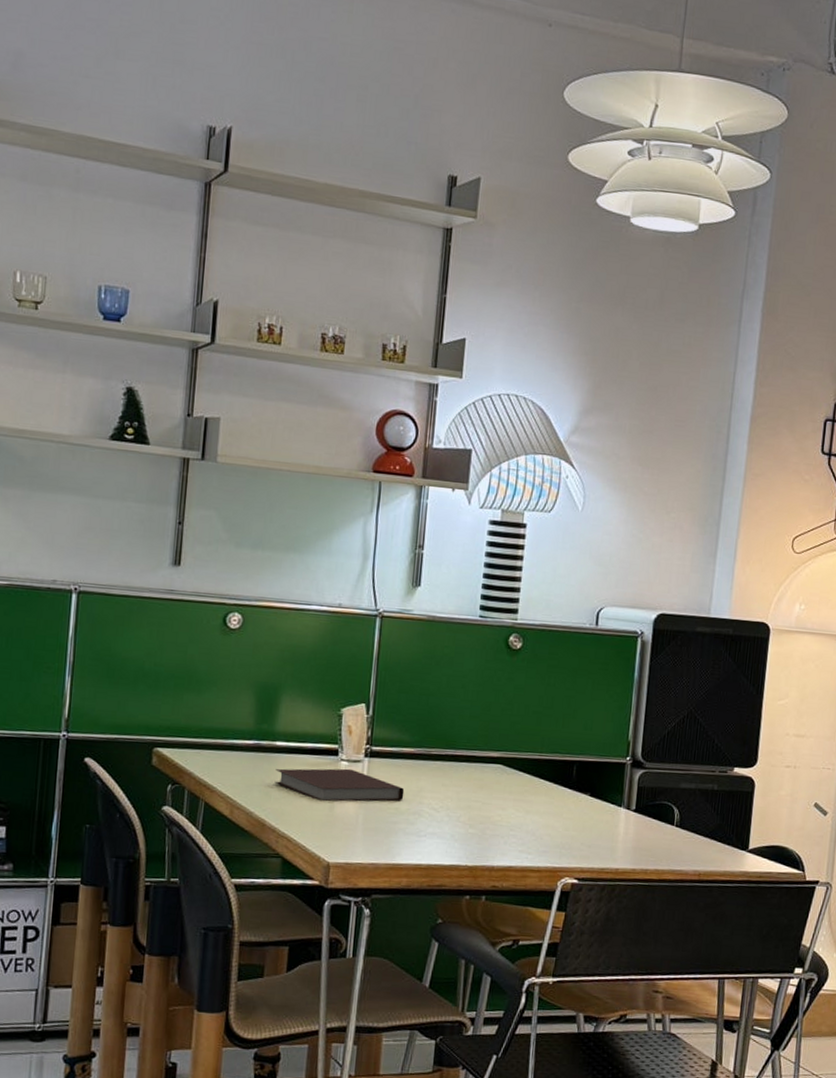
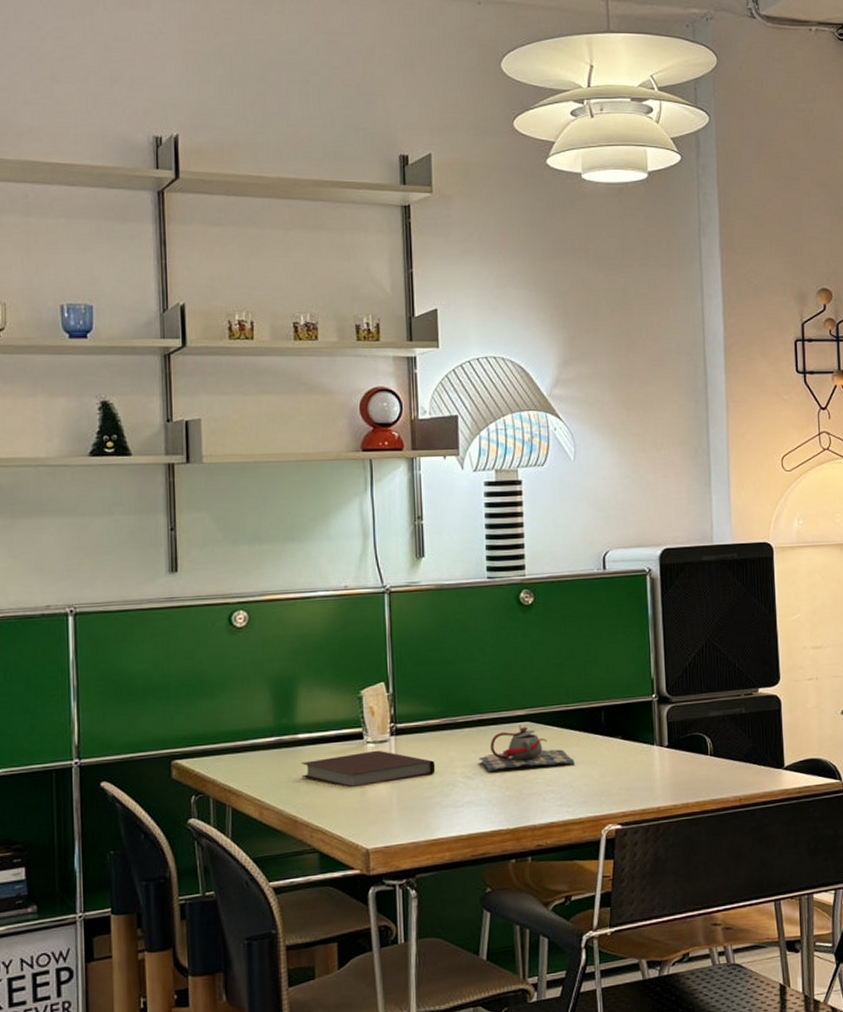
teapot: none [447,766,542,814] -> present [479,725,576,772]

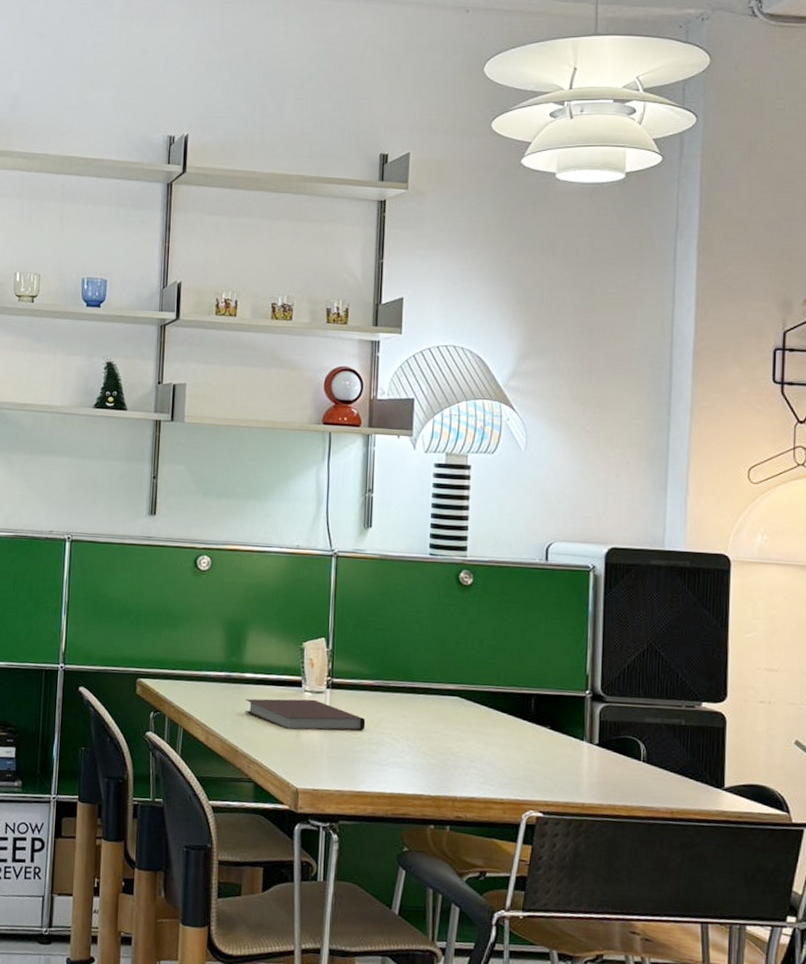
teapot: present [479,725,576,772] -> none [407,698,502,746]

